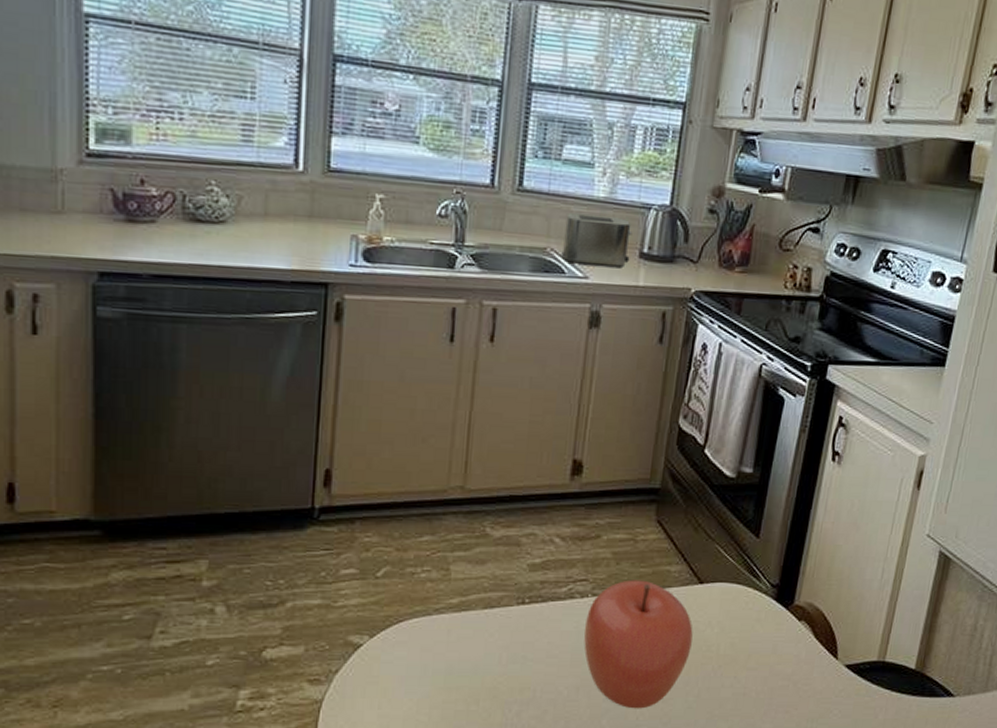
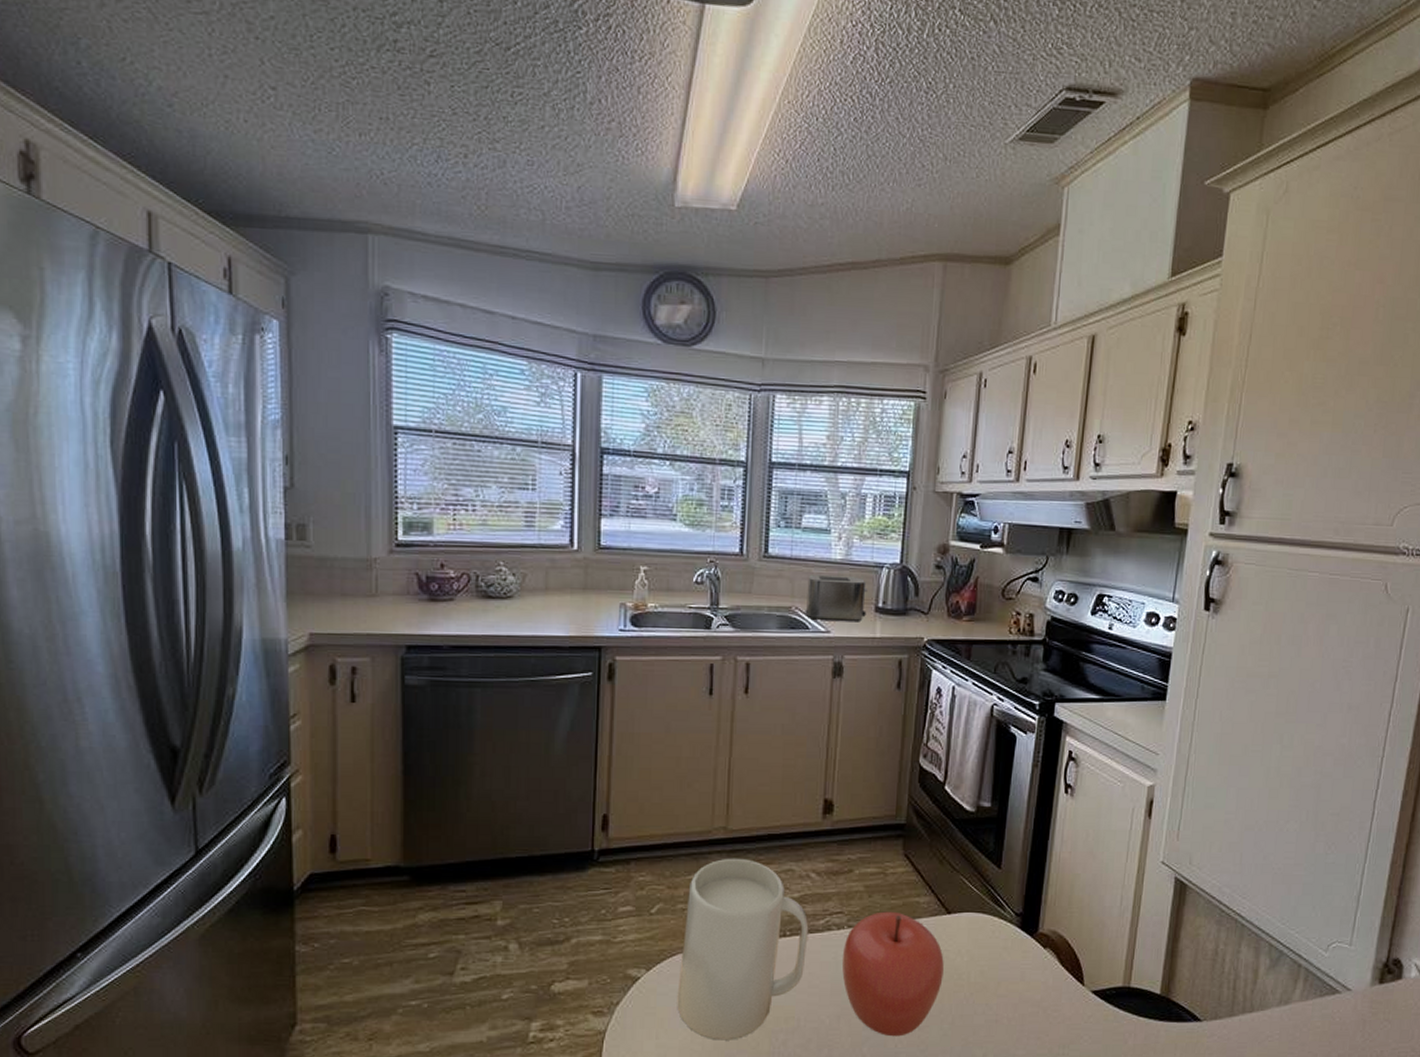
mug: none [402,519,550,711] -> present [677,858,809,1041]

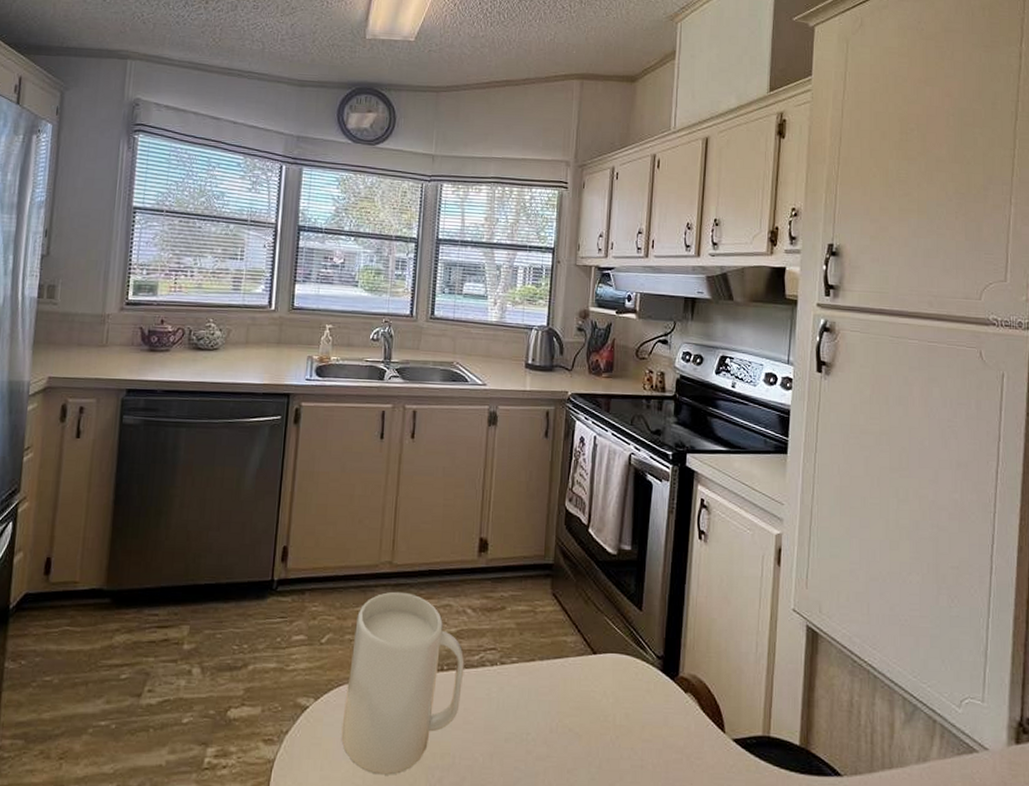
toaster: present [805,574,868,622] -> none [465,333,519,377]
fruit: present [842,911,944,1037] -> none [495,649,591,779]

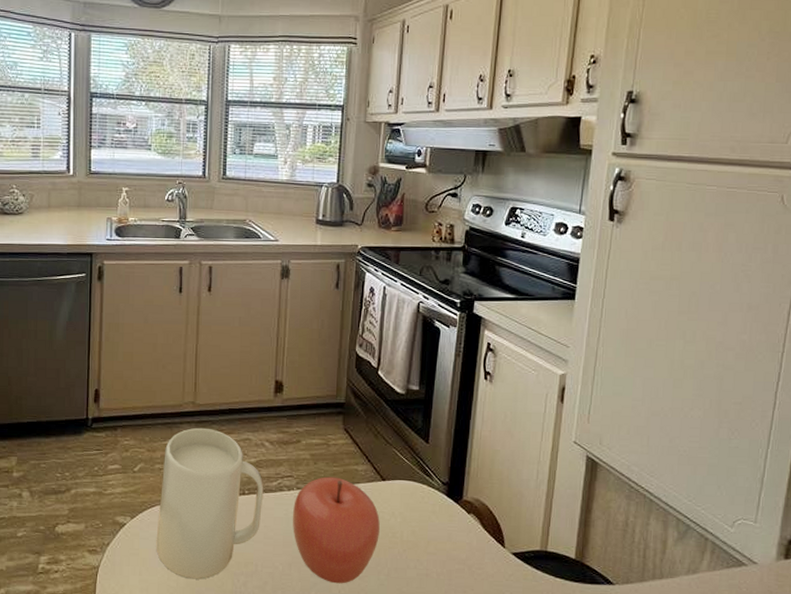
fruit: none [495,649,591,779] -> present [292,476,380,584]

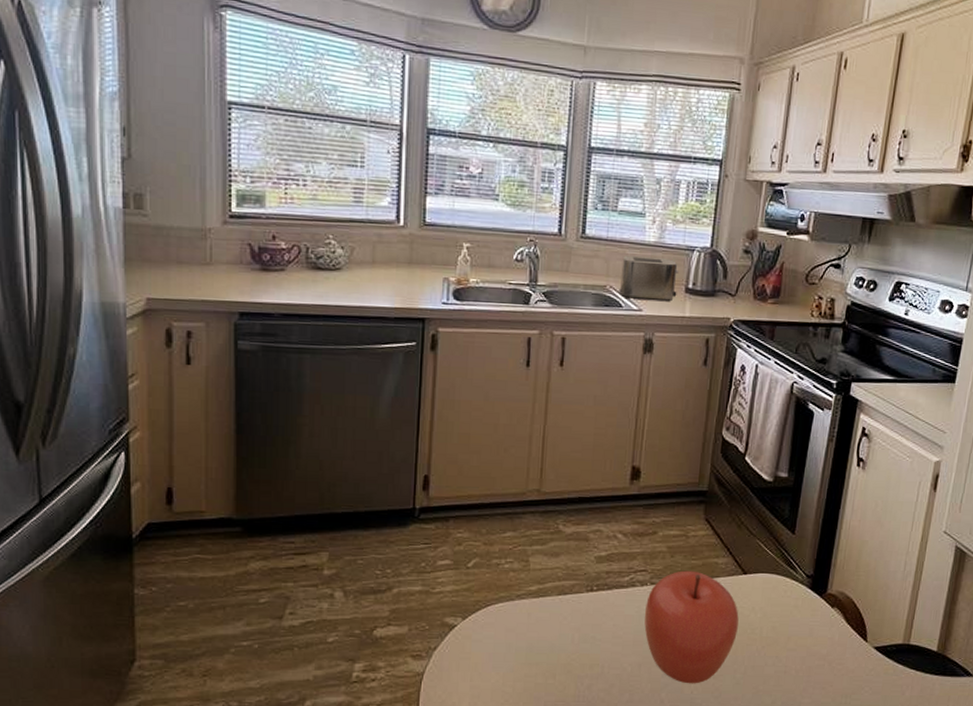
mug: present [156,427,264,580] -> none [490,518,615,684]
toaster: none [257,192,309,232] -> present [619,255,679,302]

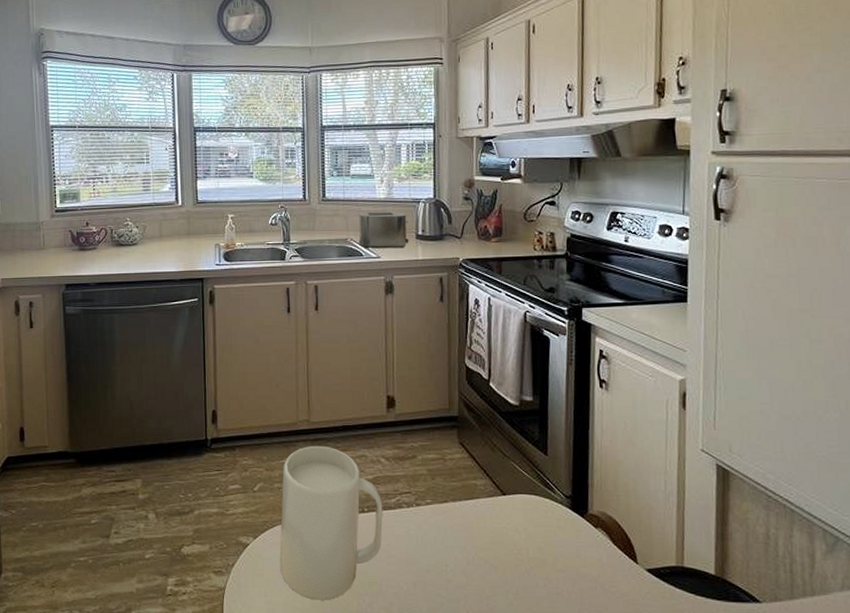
mug: none [490,518,615,684] -> present [279,445,383,601]
fruit: present [644,570,739,684] -> none [413,492,504,604]

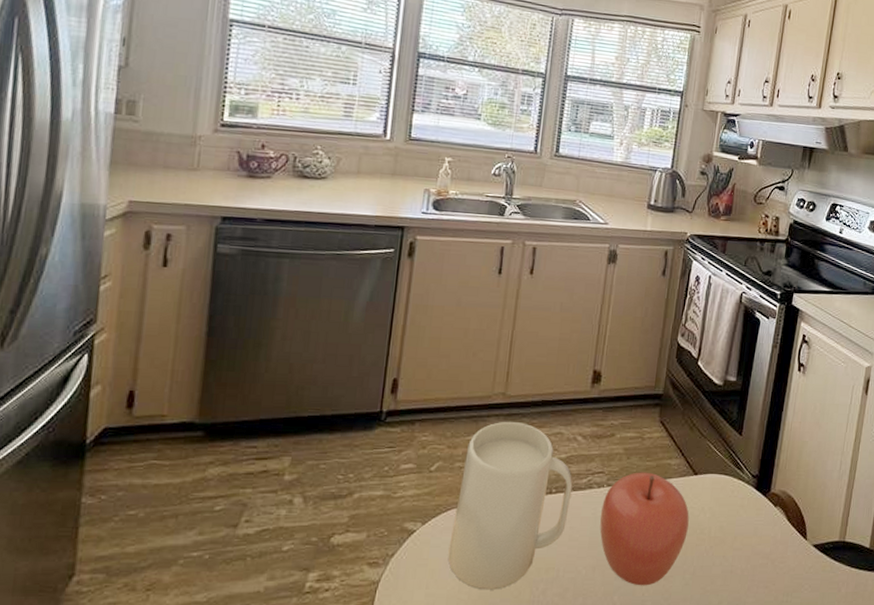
toaster: present [358,210,409,248] -> none [587,173,642,217]
fruit: none [413,492,504,604] -> present [600,472,689,586]

